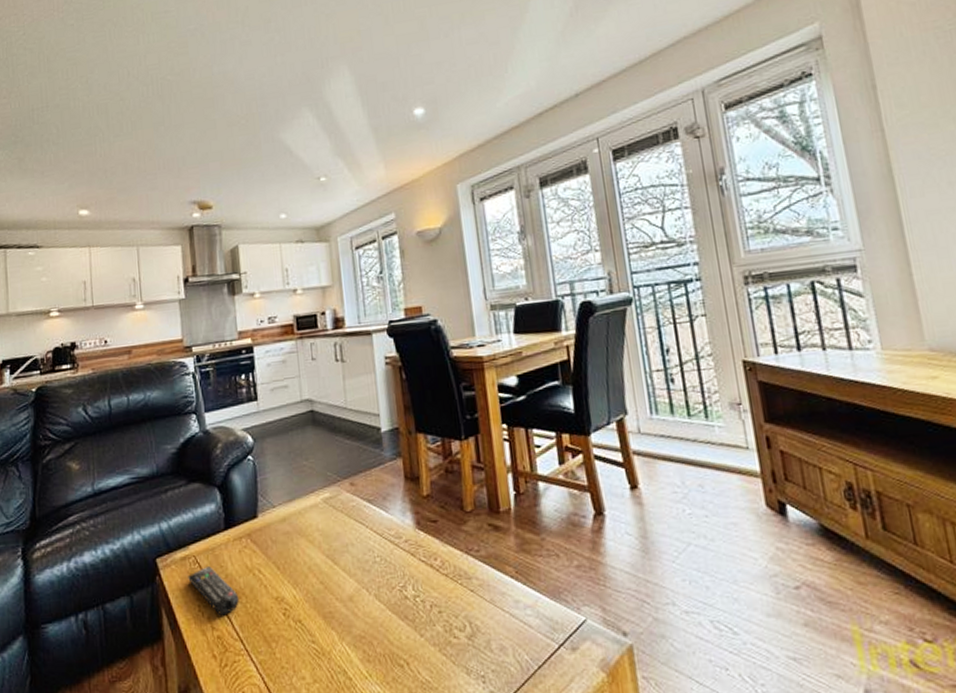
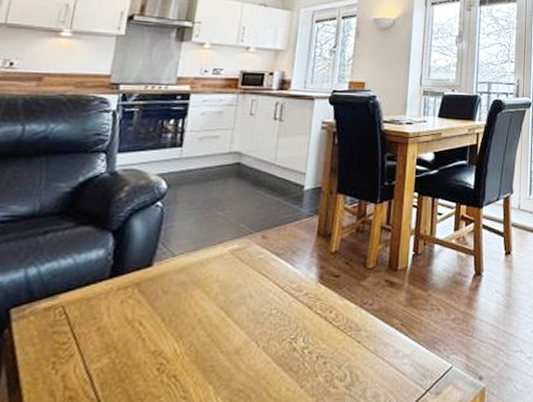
remote control: present [188,565,239,616] -> none [48,316,108,374]

